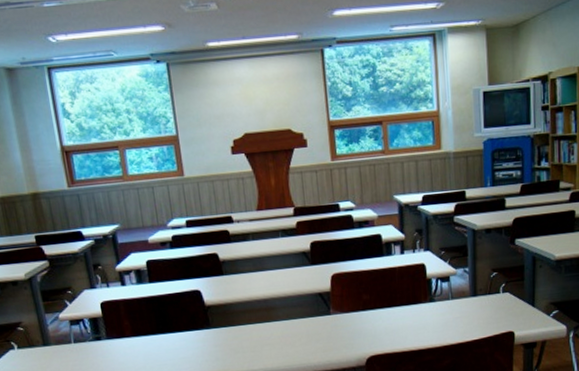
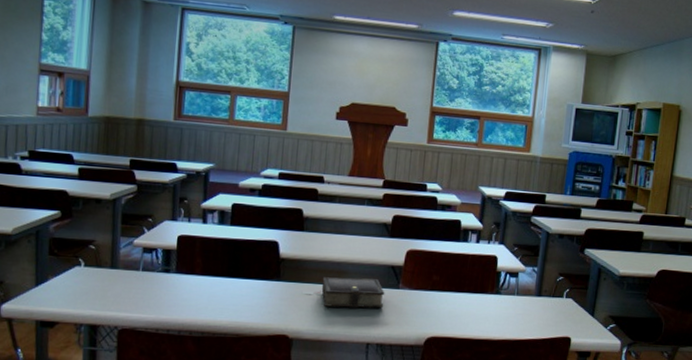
book: none [249,309,319,345] -> present [317,277,385,308]

